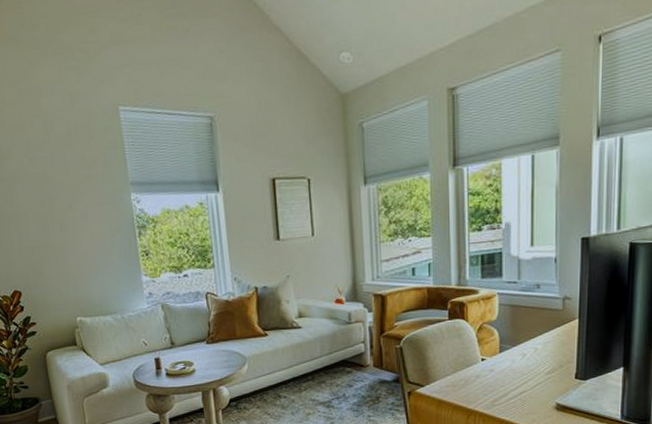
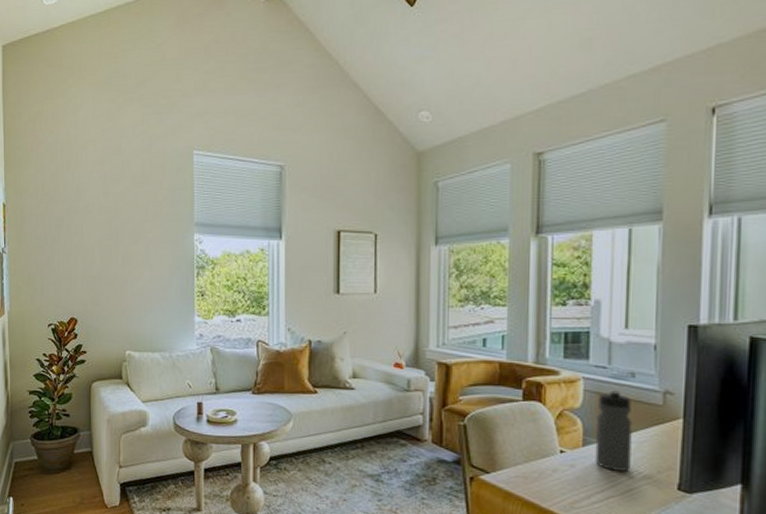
water bottle: none [510,301,539,370] -> present [595,390,632,471]

